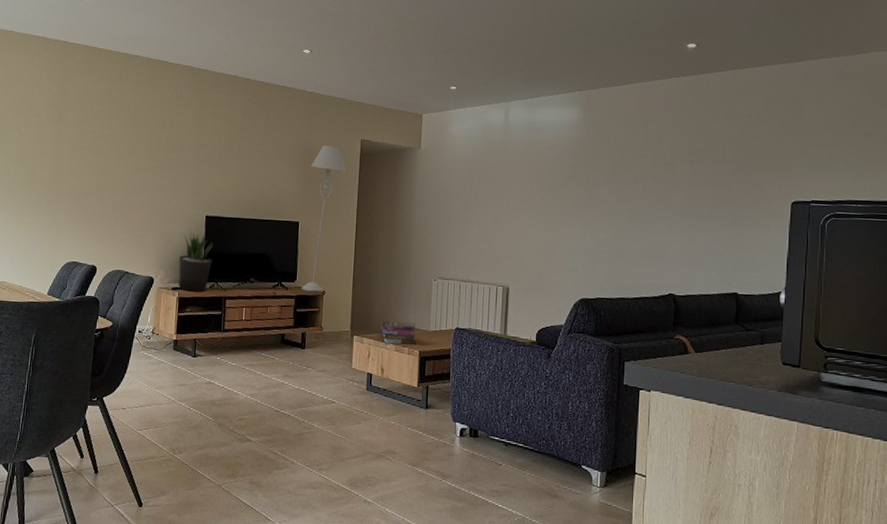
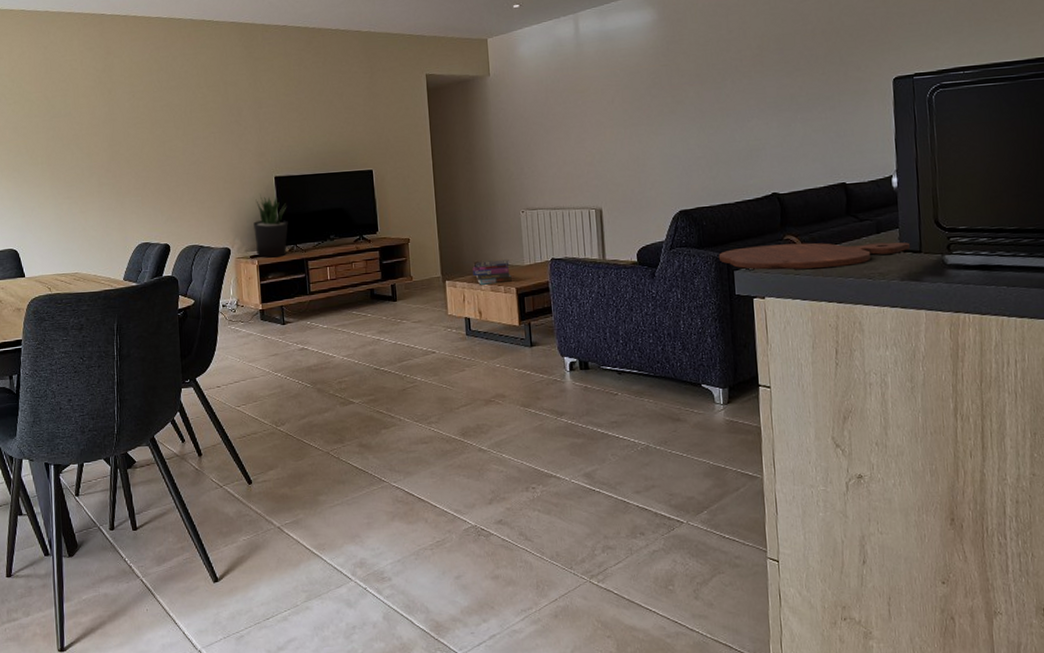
floor lamp: present [301,146,347,294] -> none [377,85,415,243]
cutting board: none [612,341,791,371] -> present [718,242,911,270]

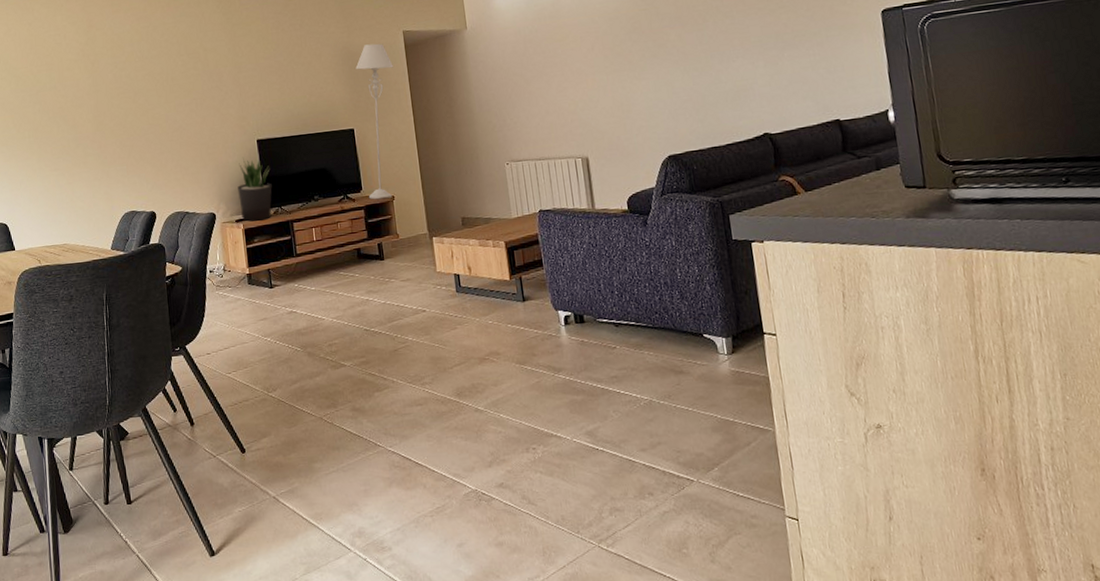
floor lamp: none [377,85,415,243] -> present [355,43,394,201]
books: present [472,259,512,285] -> none [459,213,500,240]
cutting board: present [718,242,911,270] -> none [712,178,914,213]

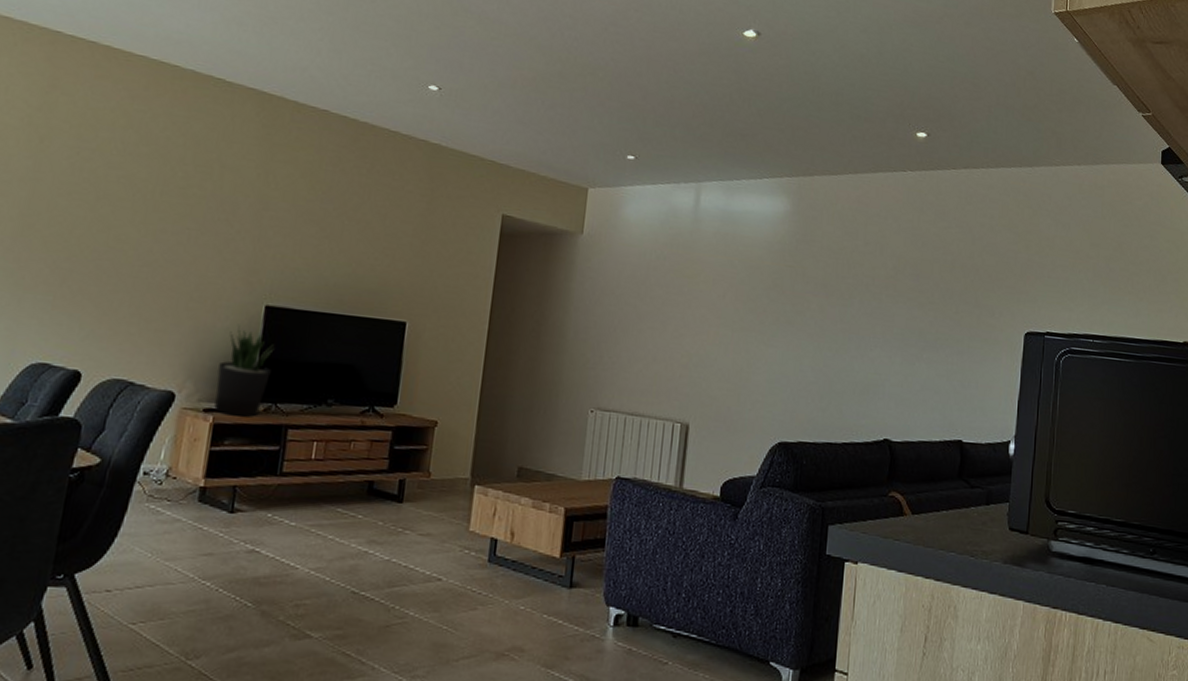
floor lamp: present [355,43,394,201] -> none [402,219,480,425]

